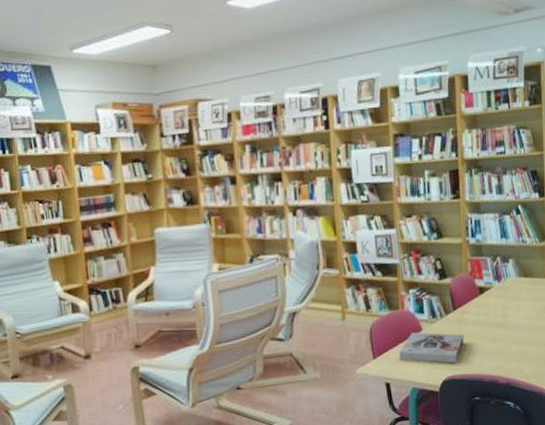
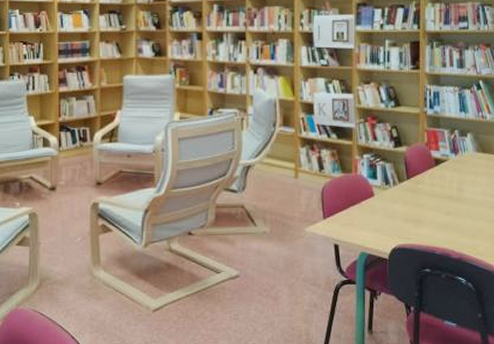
book: present [399,332,464,364] -> none [350,197,417,232]

